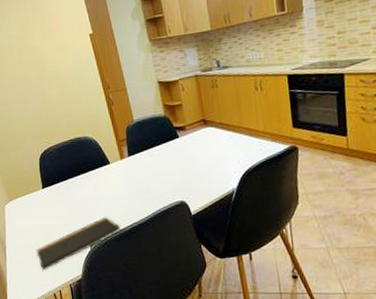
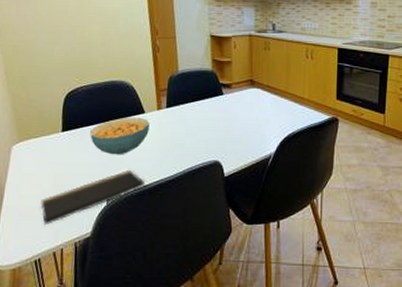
cereal bowl: none [66,168,116,205] -> present [90,117,149,155]

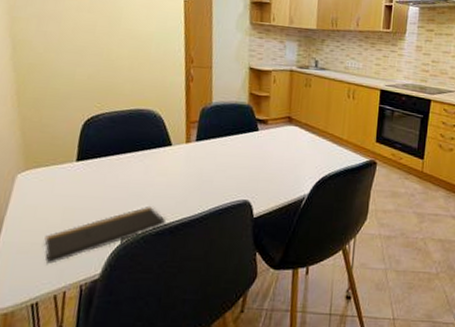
cereal bowl: present [90,117,149,155] -> none [108,149,176,190]

